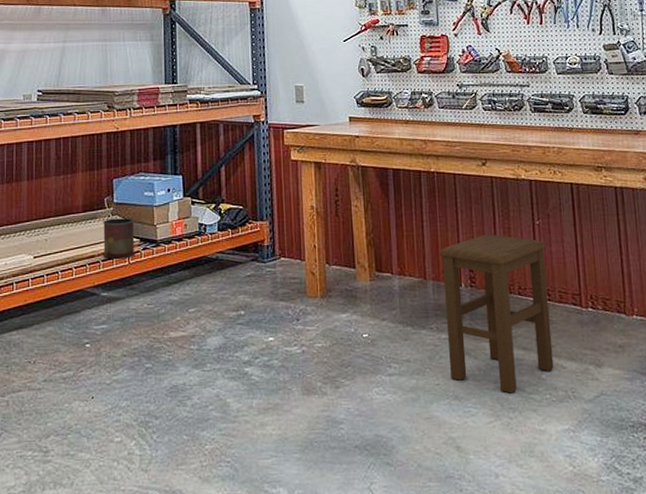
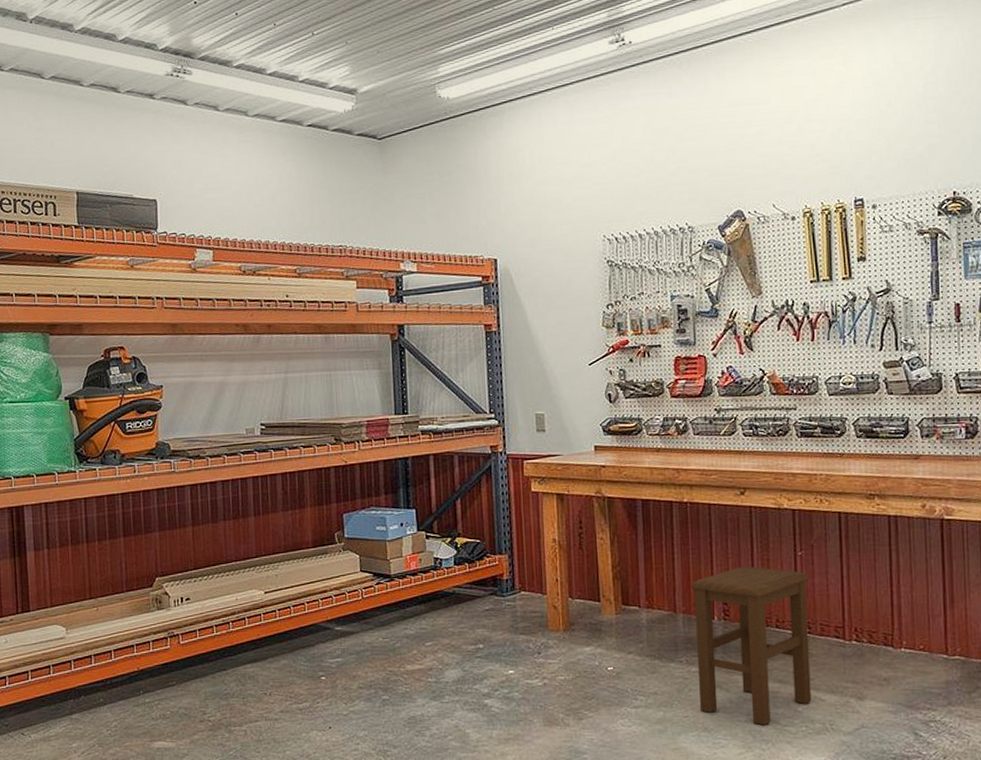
paint can: present [103,218,135,259] -> none [334,553,369,594]

